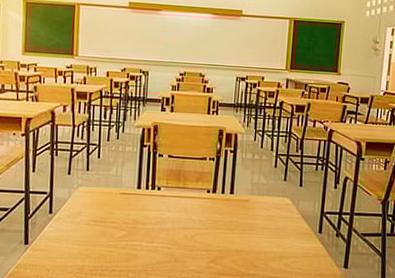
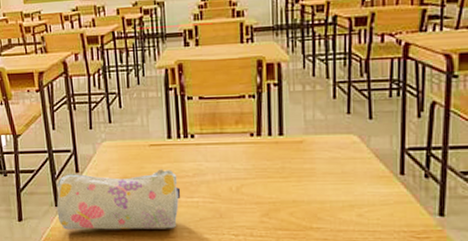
pencil case: none [25,213,144,270] -> present [56,169,181,230]

